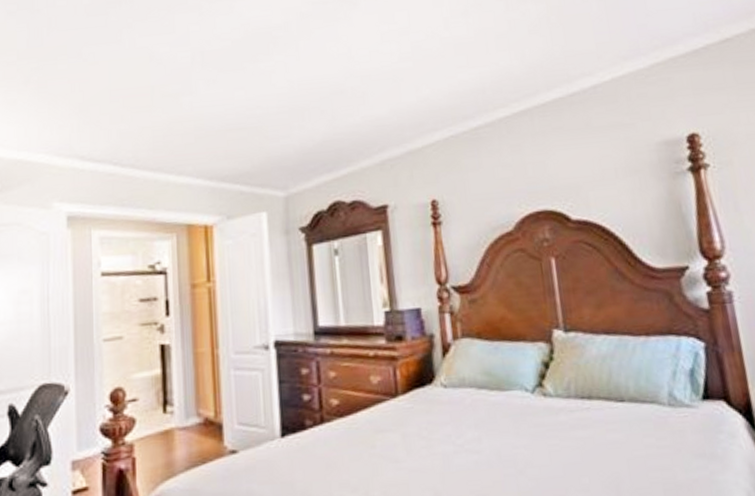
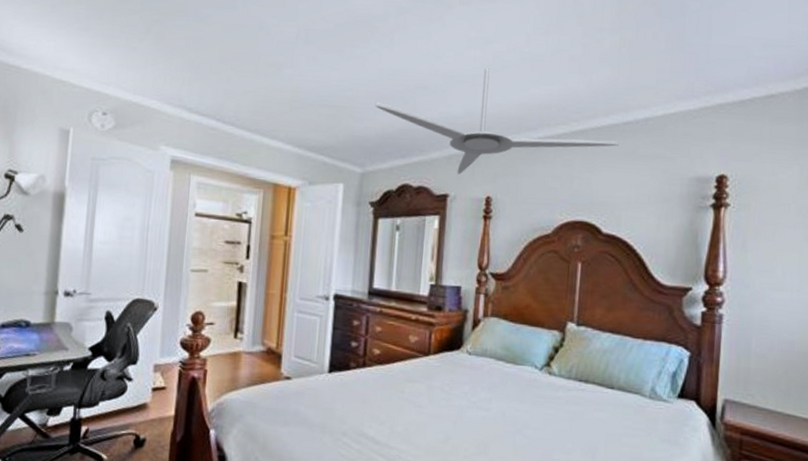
ceiling fan: none [289,60,570,181] -> present [375,68,620,174]

